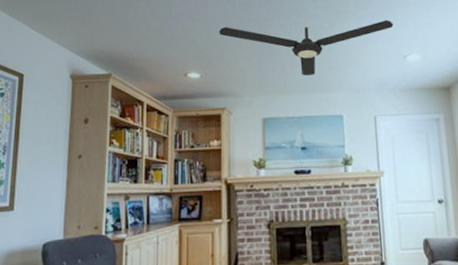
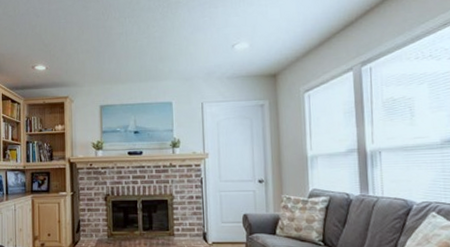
ceiling fan: present [218,20,394,75] -> none [61,9,223,66]

